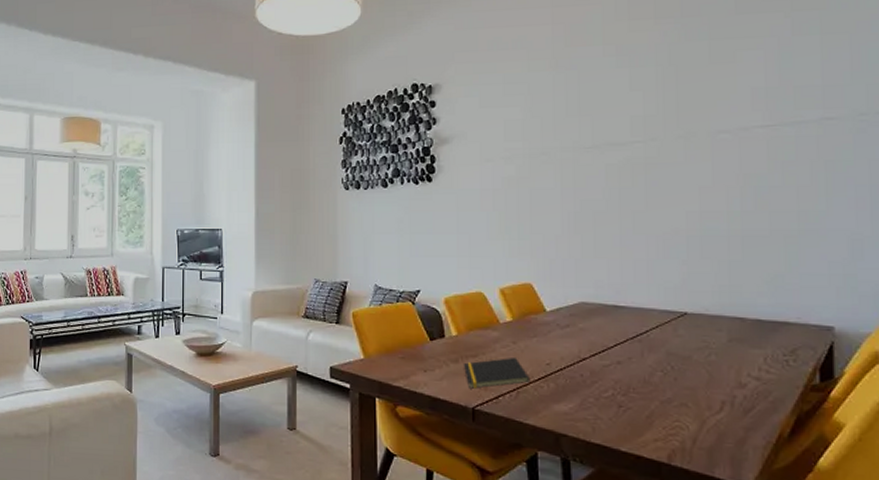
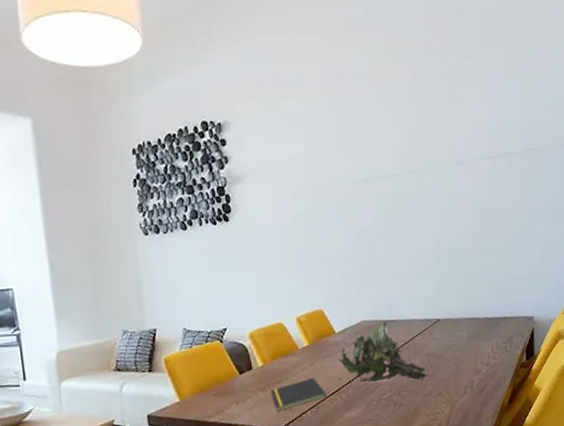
plant: none [547,305,673,385] -> present [338,321,432,382]

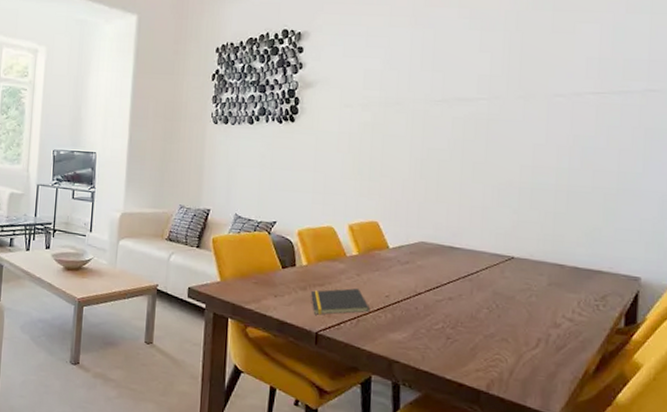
plant: present [338,321,432,382] -> none [388,246,497,321]

